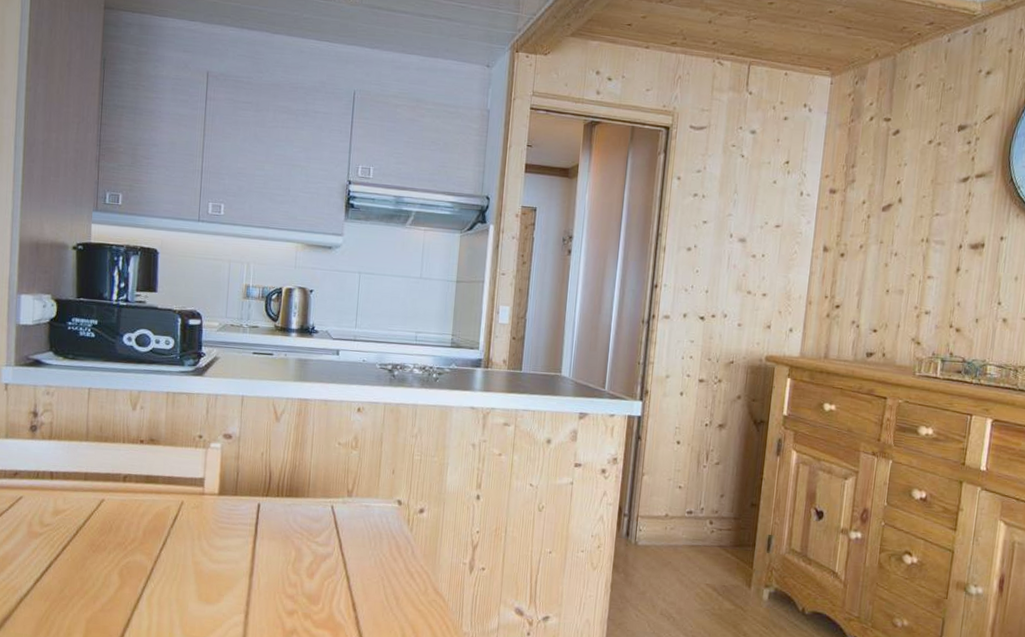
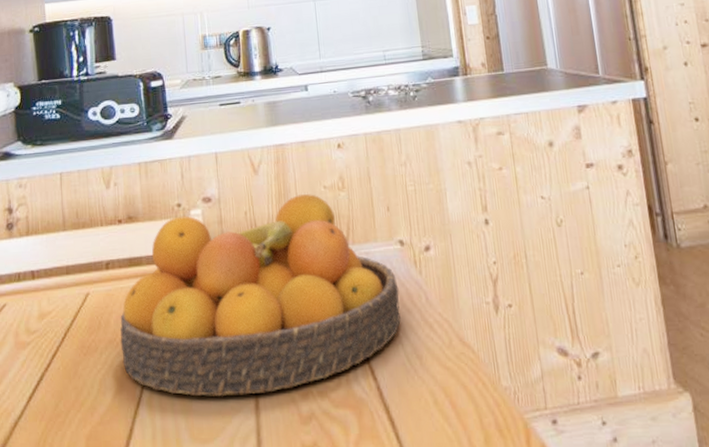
fruit bowl: none [128,446,390,607] -> present [120,194,401,397]

